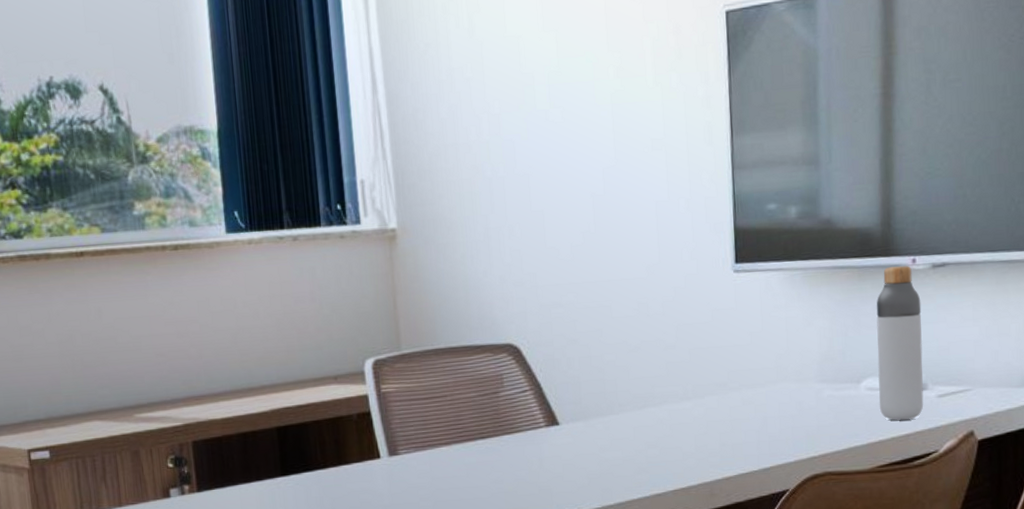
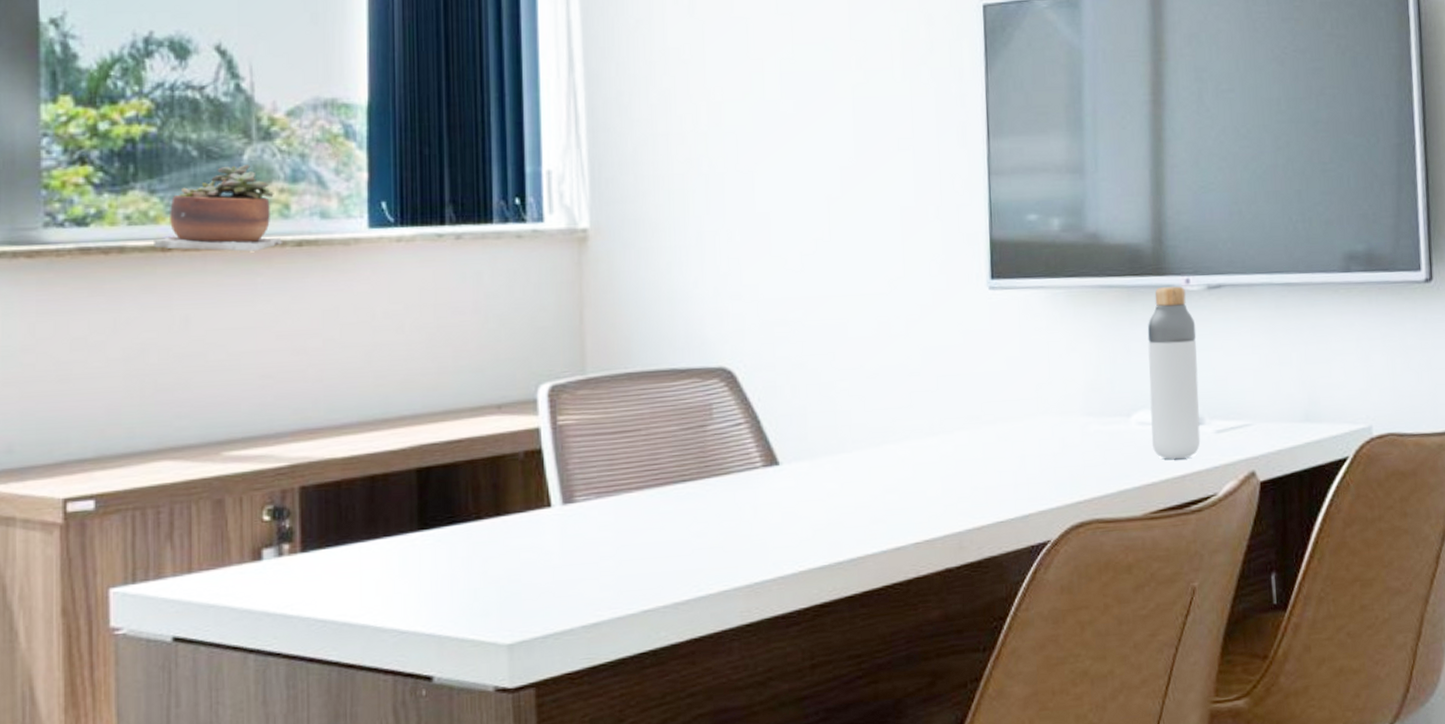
succulent plant: none [70,184,164,256] -> present [154,165,283,252]

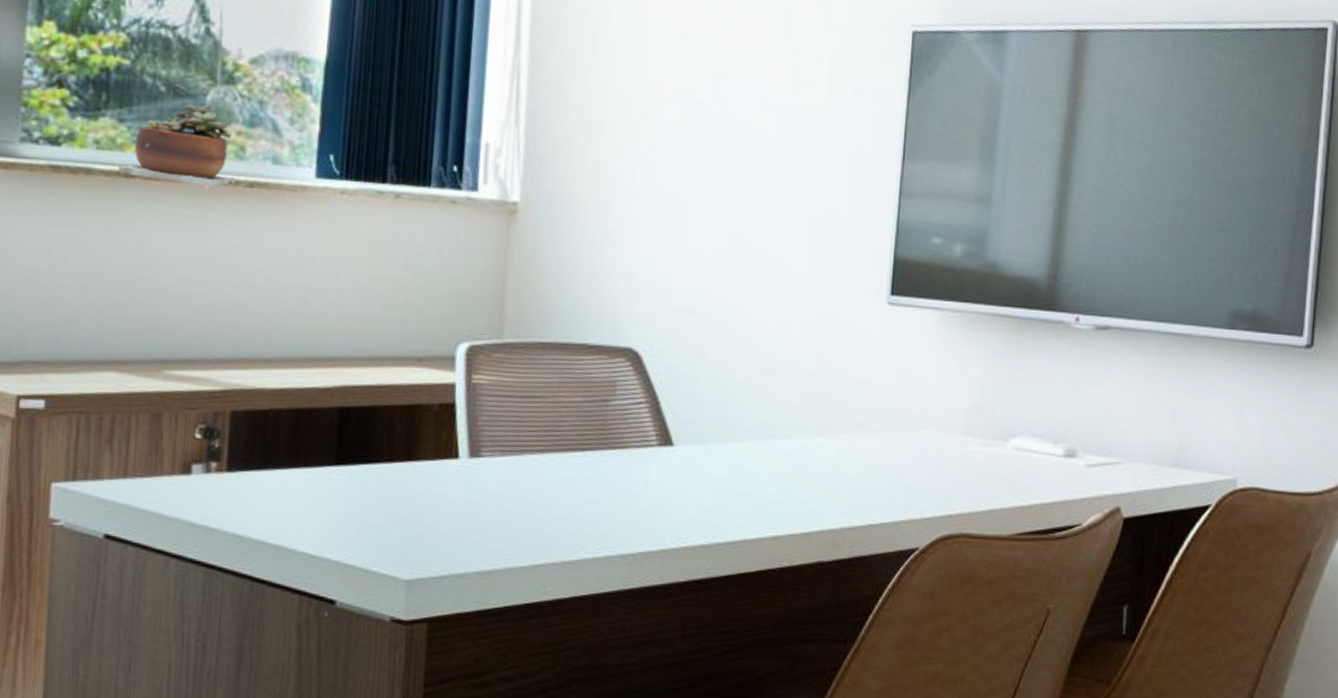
bottle: present [1147,286,1201,459] -> none [1025,322,1080,487]

